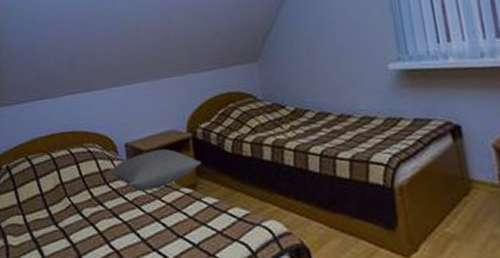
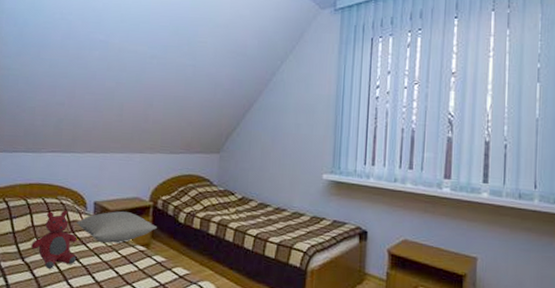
teddy bear: none [63,158,115,232] -> present [31,210,77,269]

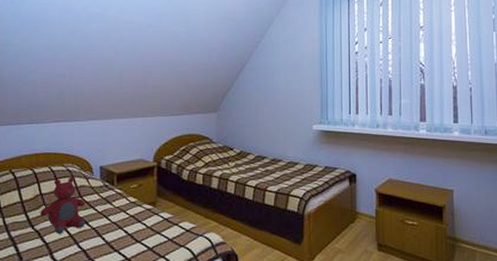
pillow: present [76,211,157,243] -> none [83,174,162,204]

